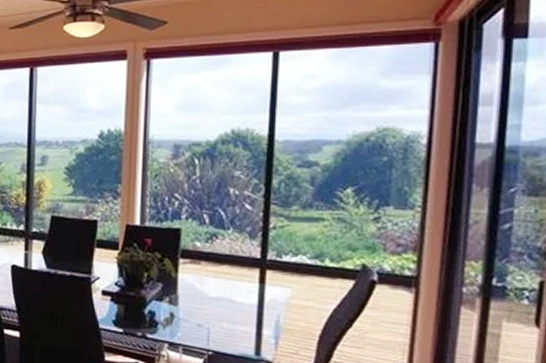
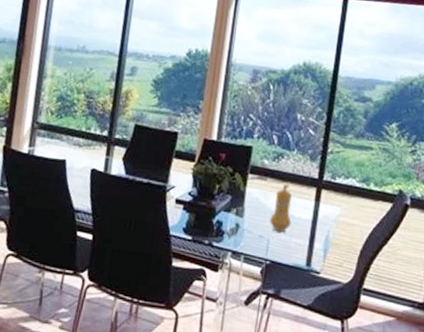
pepper mill: none [208,264,233,320] -> present [270,182,292,233]

